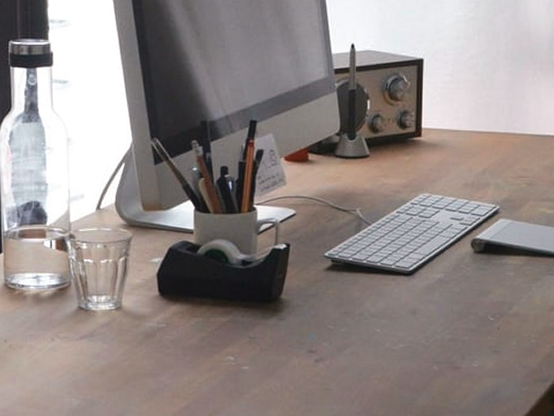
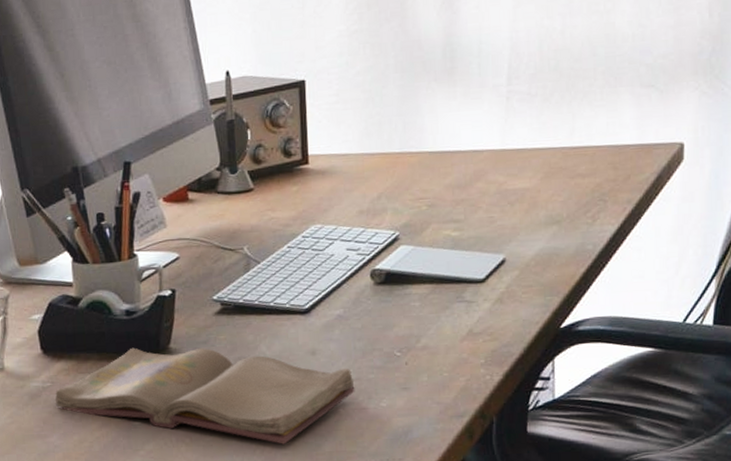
diary: none [168,296,450,397] -> present [54,347,355,444]

